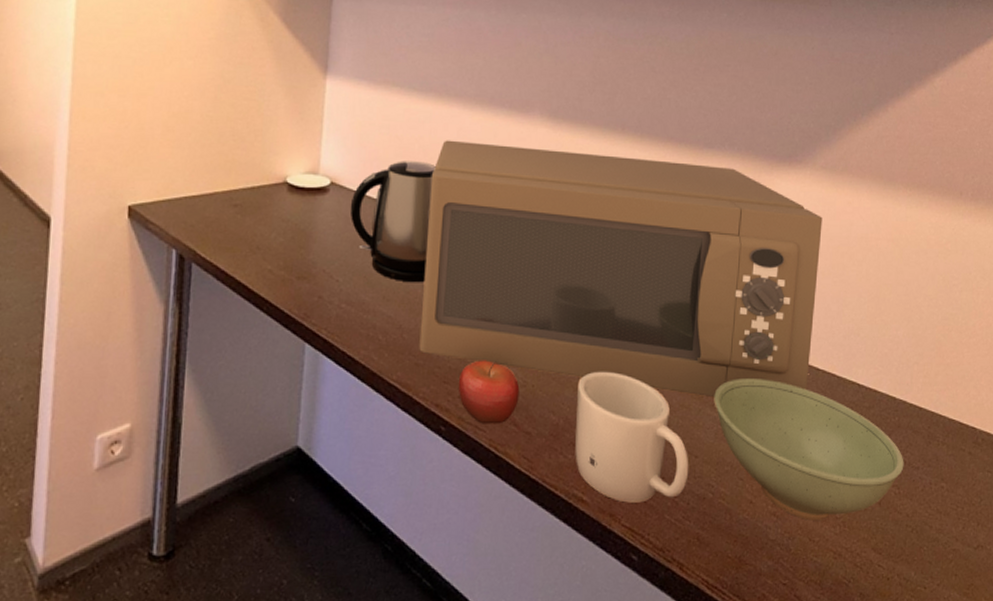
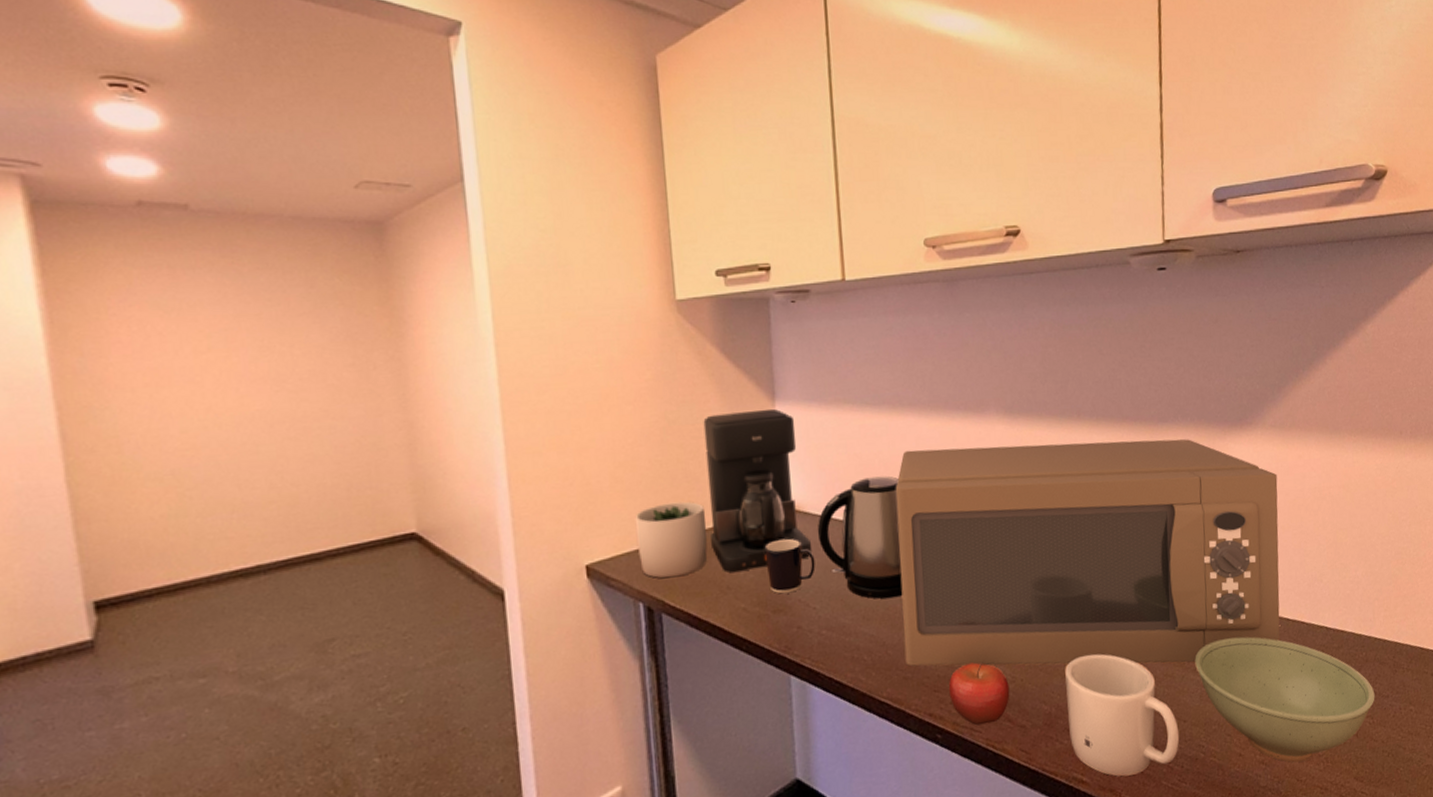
planter: none [178,157,246,230] -> present [634,501,708,579]
coffee maker: none [248,79,344,234] -> present [703,408,813,573]
mug: none [296,208,344,262] -> present [764,538,815,594]

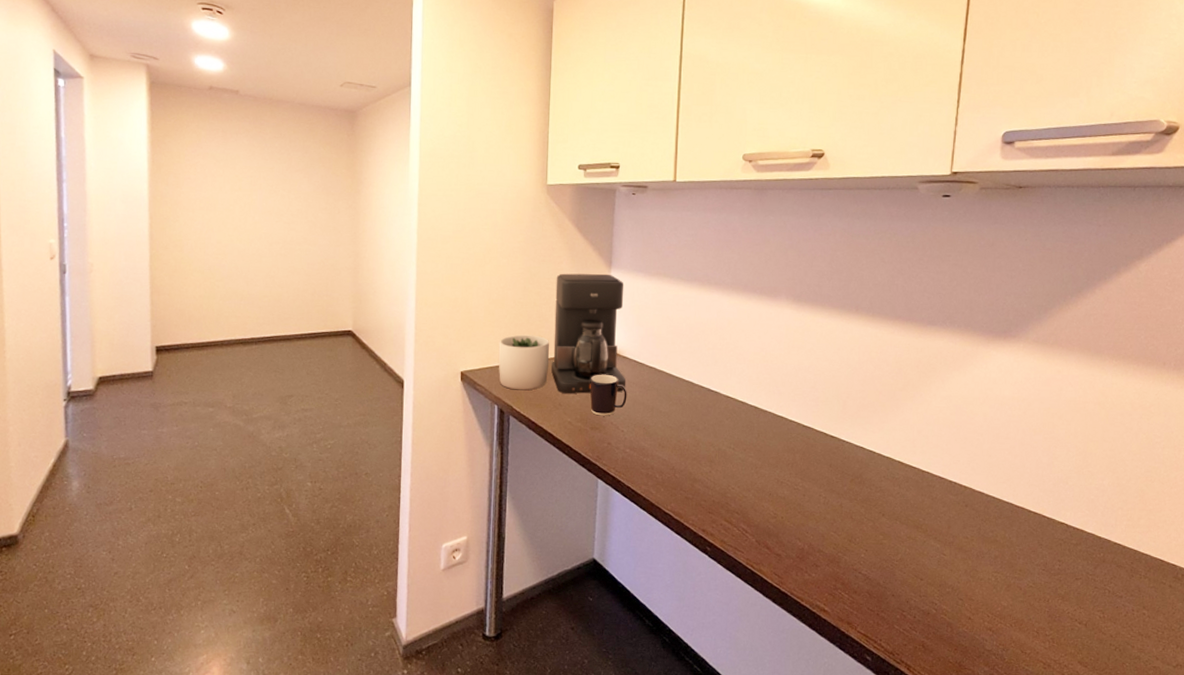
kettle: present [817,476,903,599] -> none [631,336,700,434]
microwave: present [895,439,1280,667] -> none [688,320,1034,532]
fruit: present [948,661,1010,726] -> none [720,496,771,547]
mug: present [1065,653,1180,777] -> none [818,507,915,614]
bowl: present [1195,636,1375,763] -> none [937,517,1109,637]

